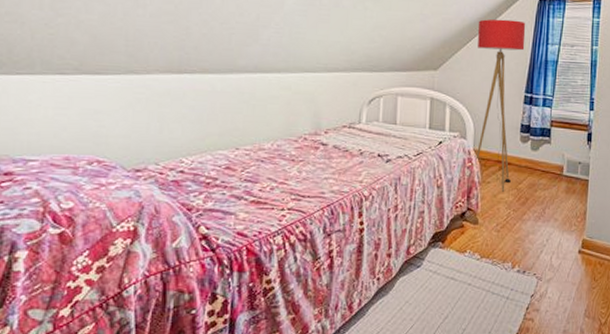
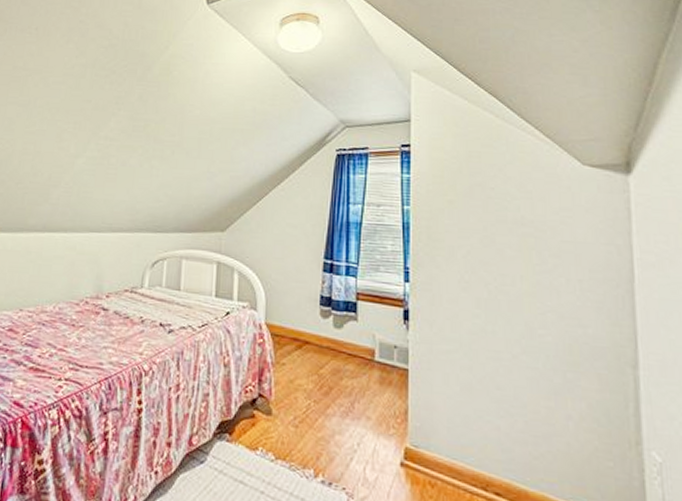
floor lamp: present [475,19,526,192] -> none [268,176,323,377]

